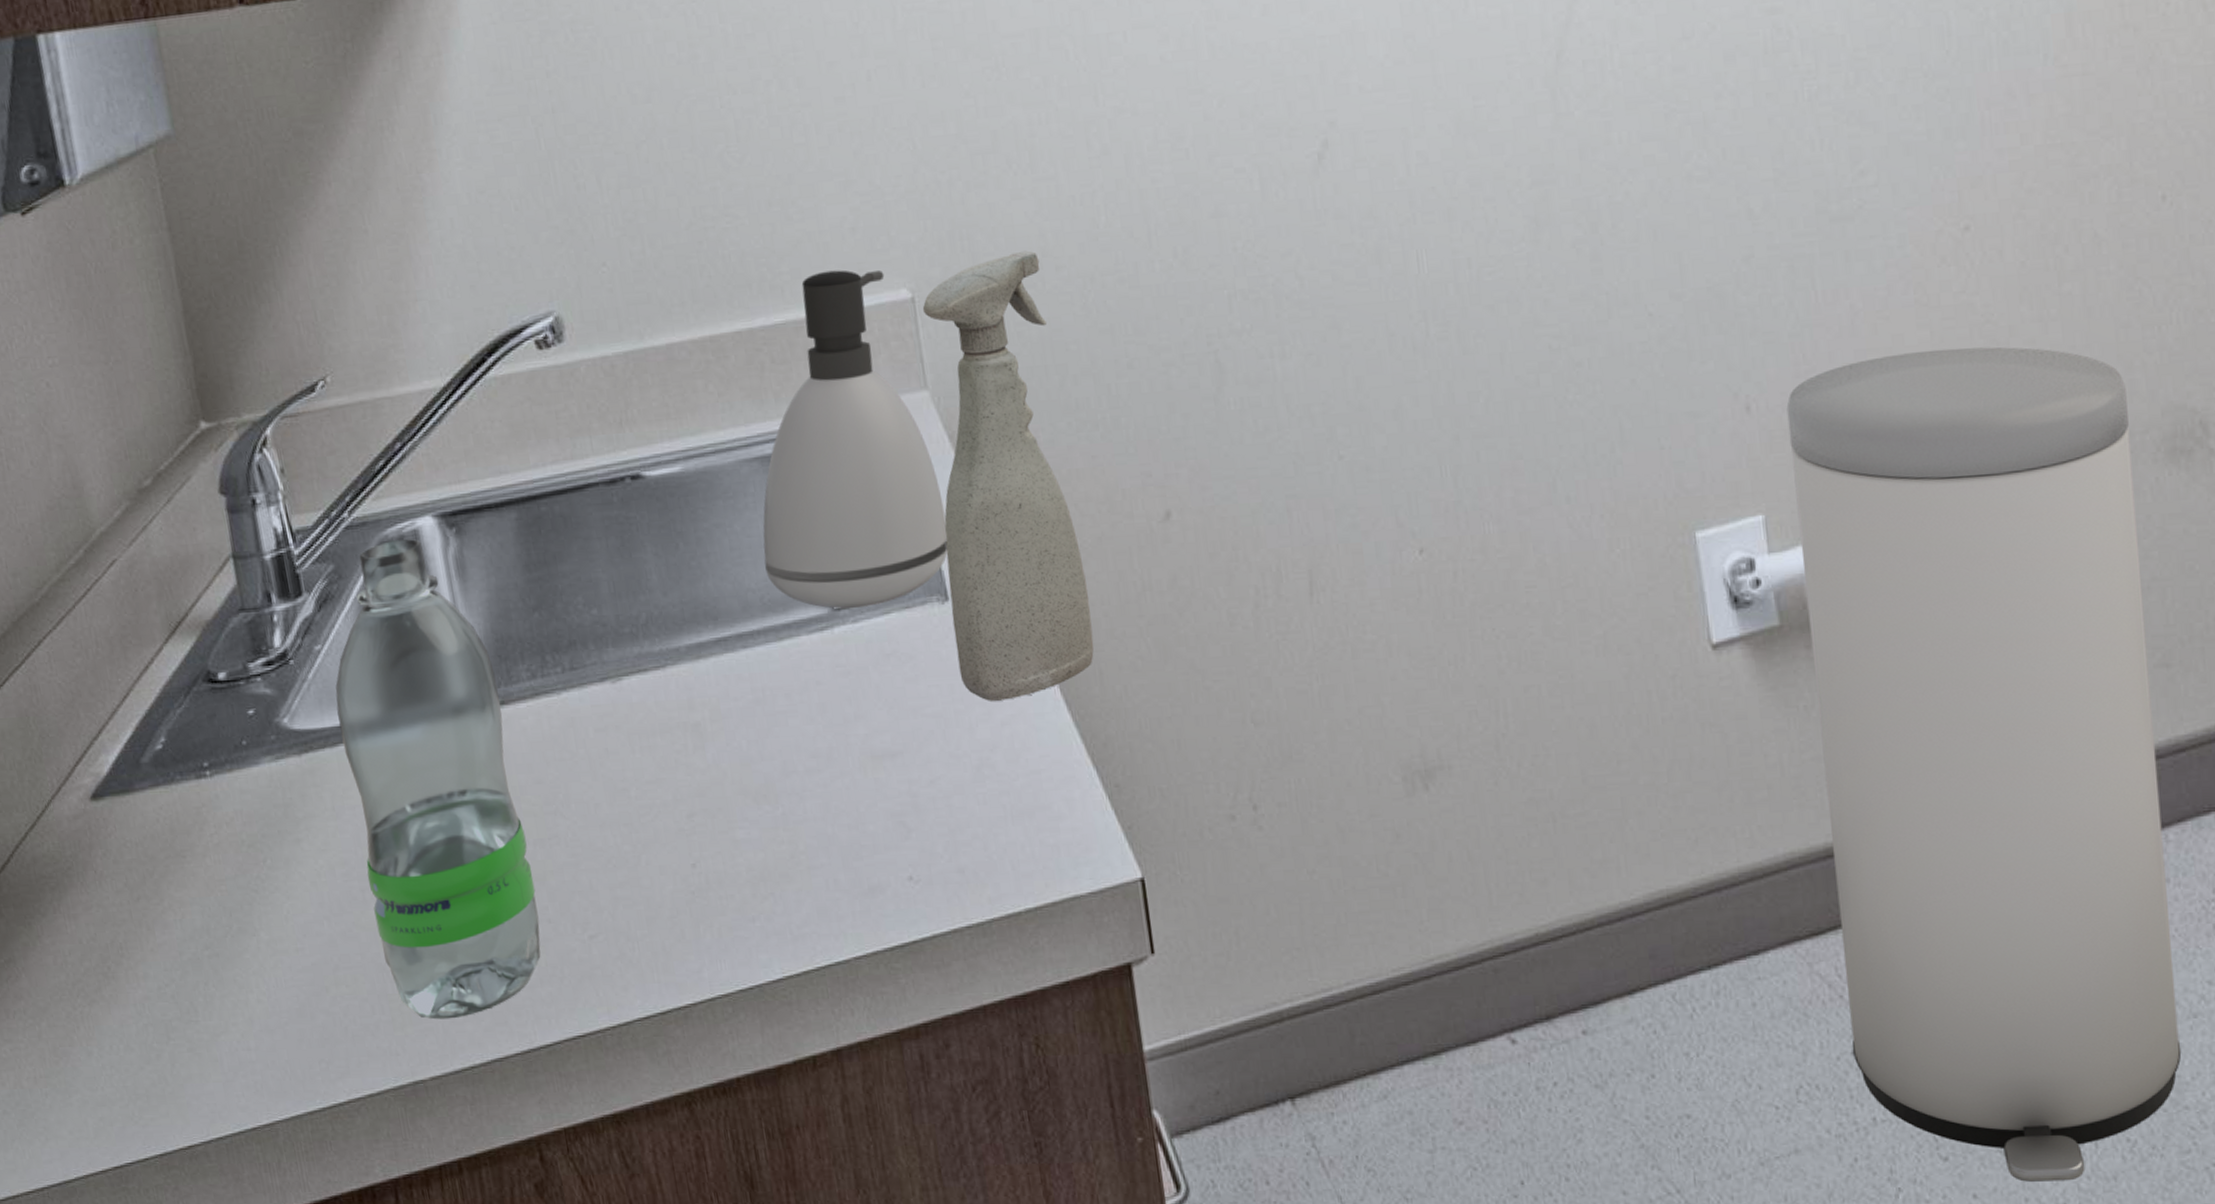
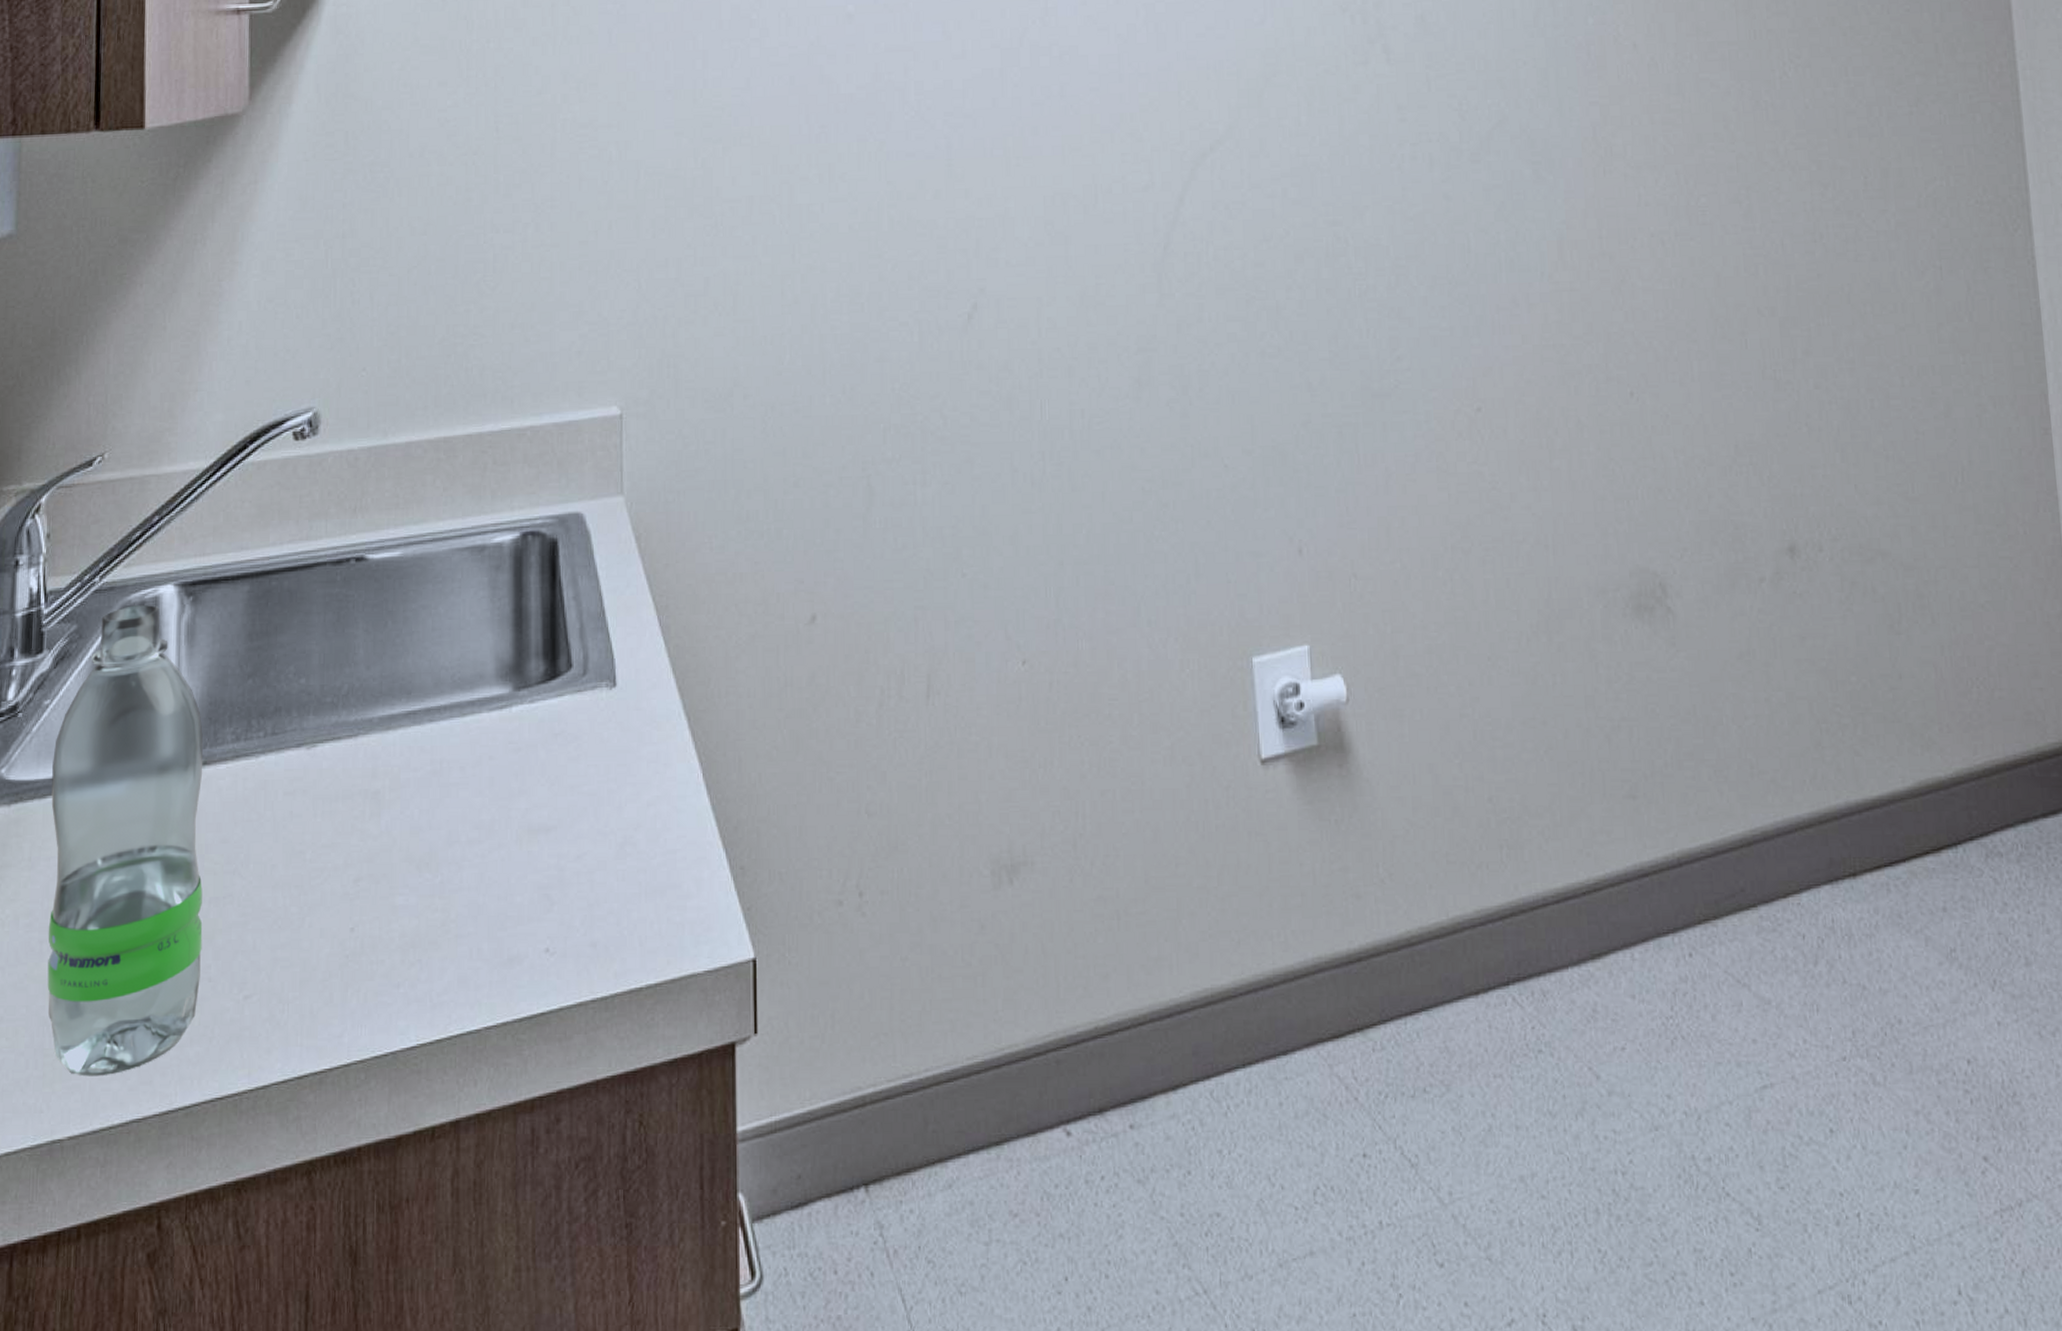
soap dispenser: present [763,269,949,609] -> none [460,387,623,689]
spray bottle: present [922,250,1094,701] -> none [617,380,738,782]
pedal bin: present [1786,346,2182,1182] -> none [1331,509,1645,1291]

